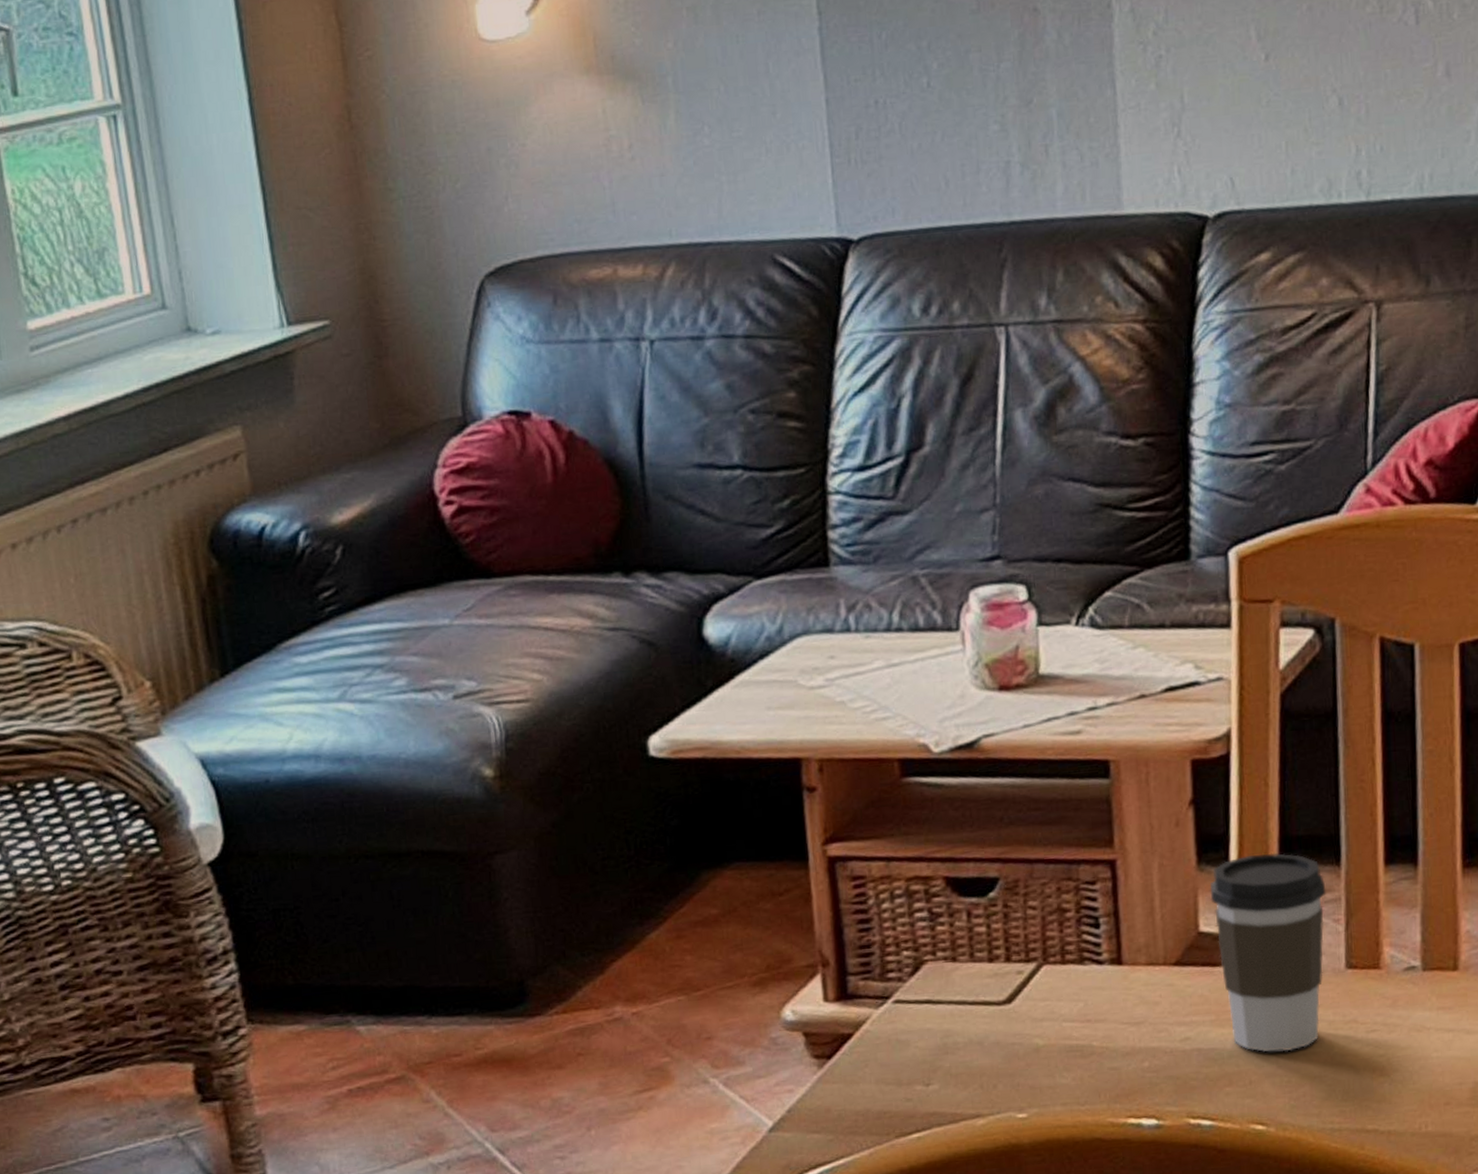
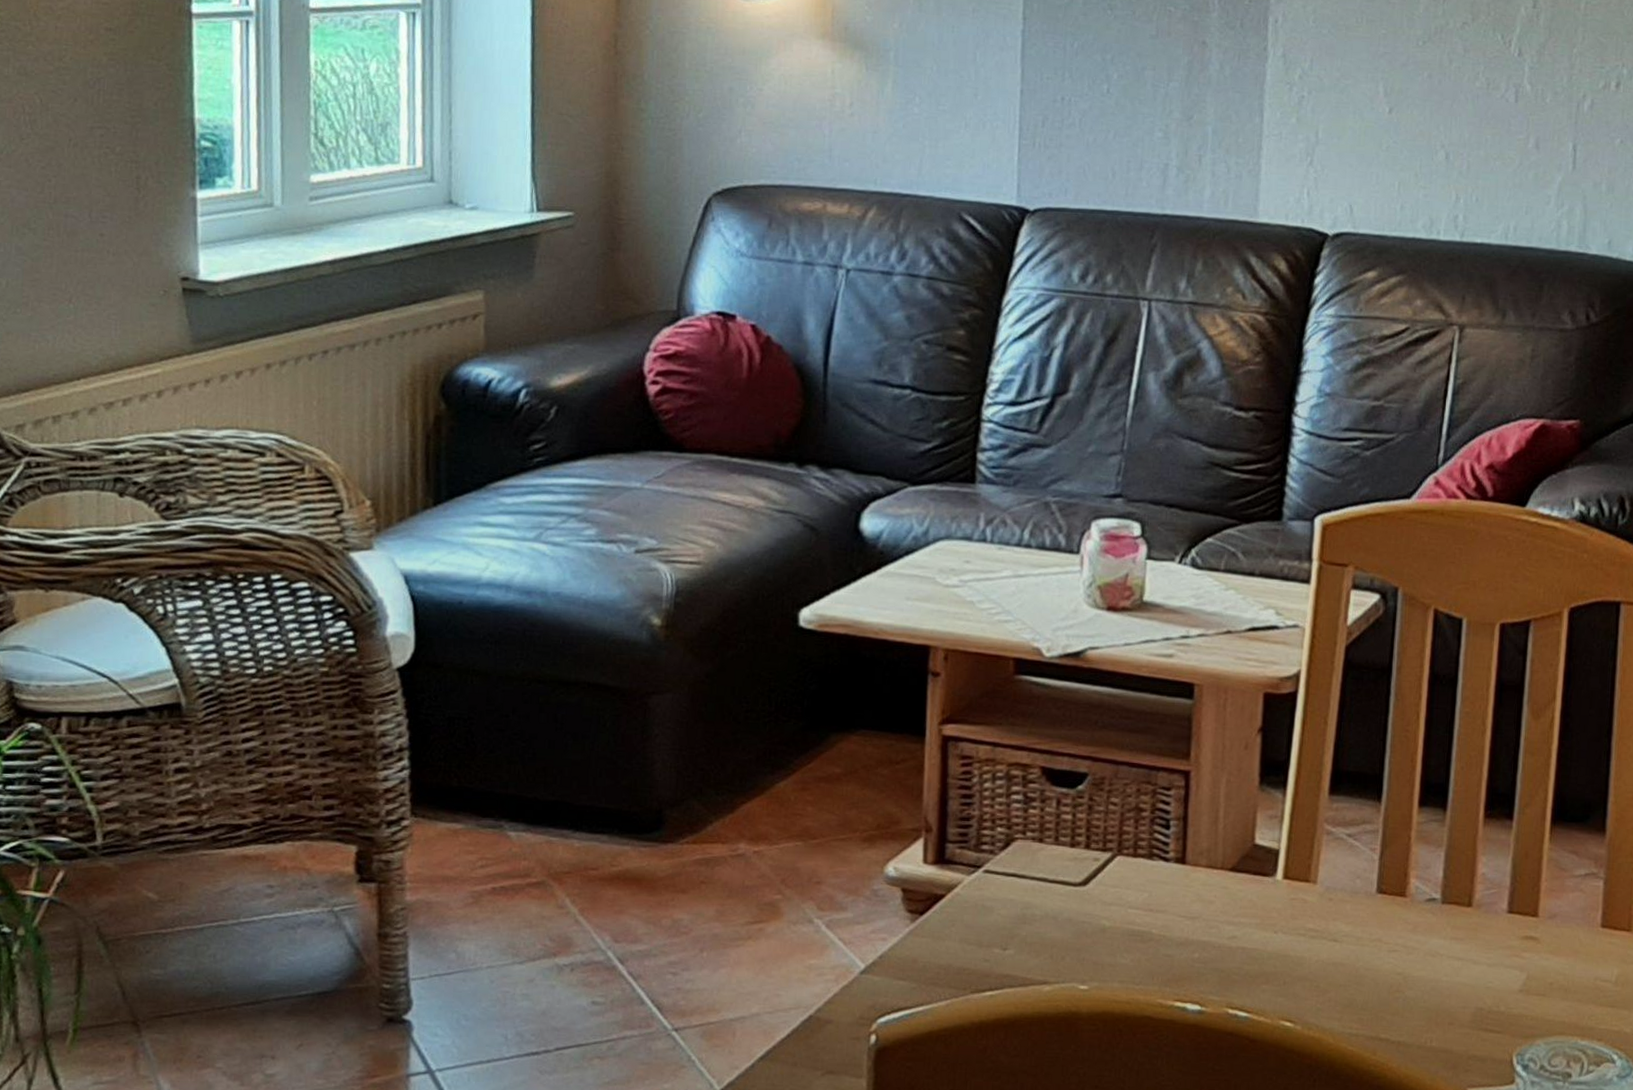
coffee cup: present [1210,853,1326,1052] -> none [1267,783,1367,960]

